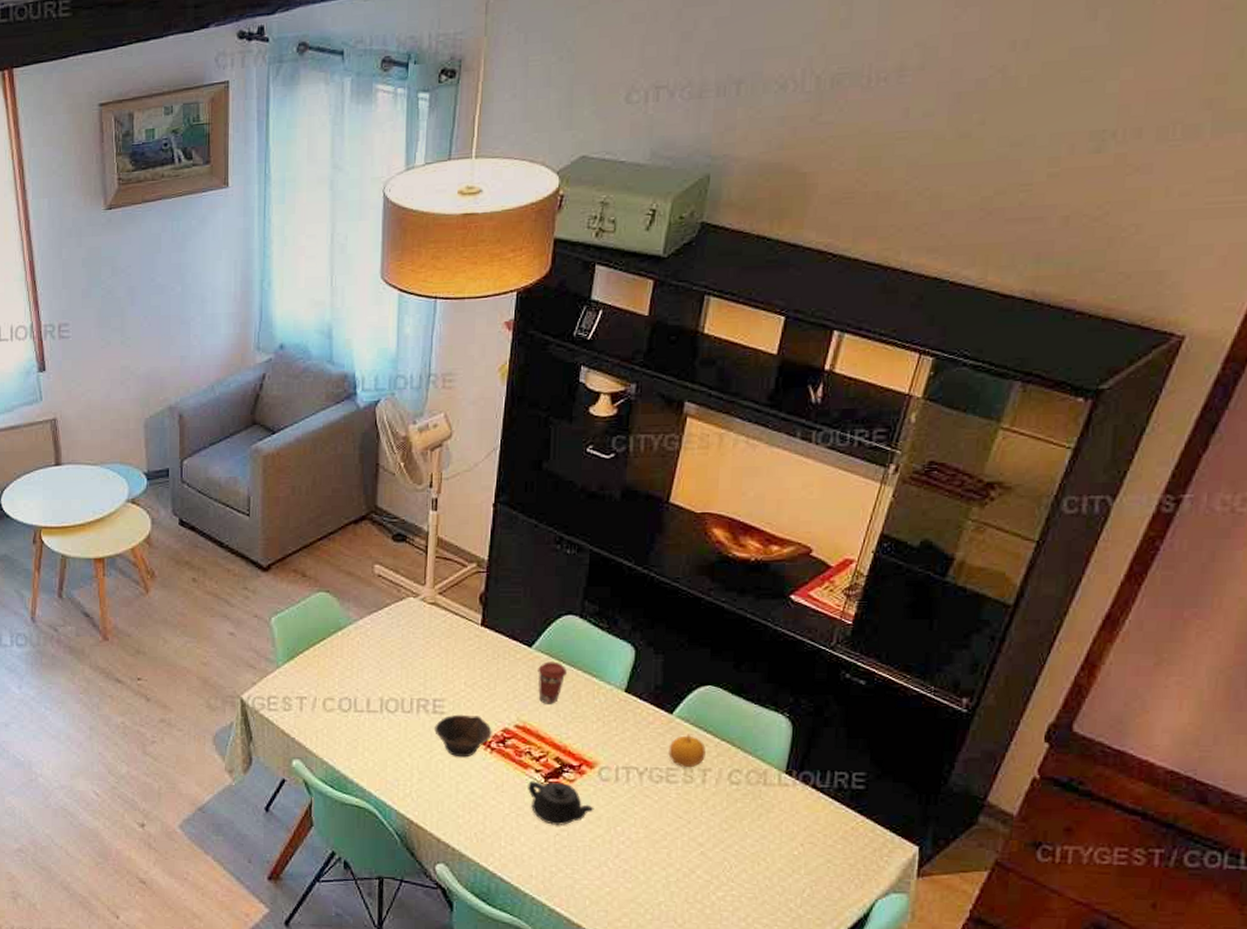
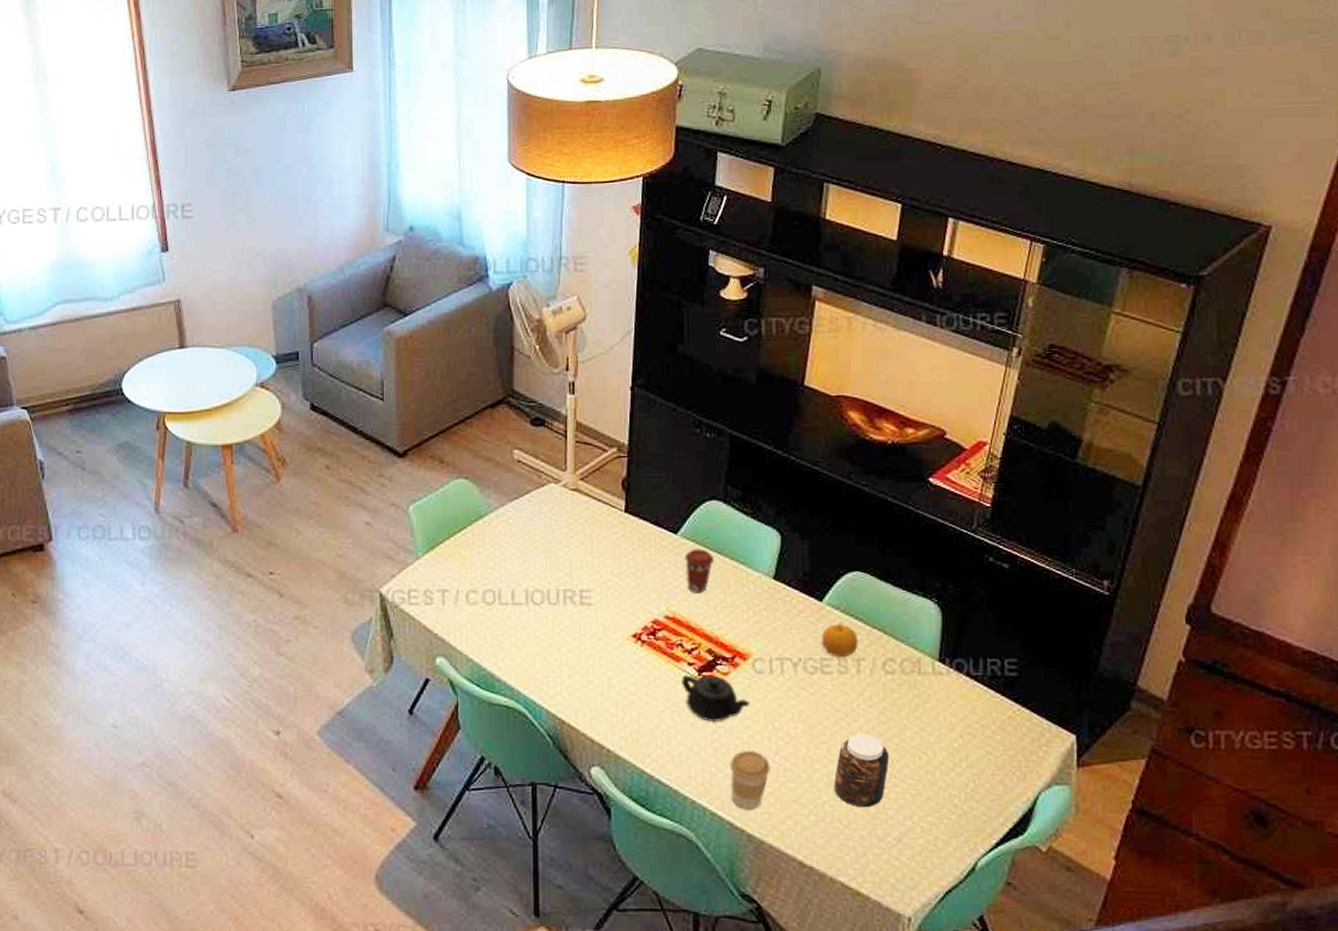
bowl: present [434,714,492,758] -> none [583,605,642,651]
coffee cup: none [569,853,610,908] -> present [729,751,770,810]
jar: none [670,839,729,909] -> present [833,733,890,808]

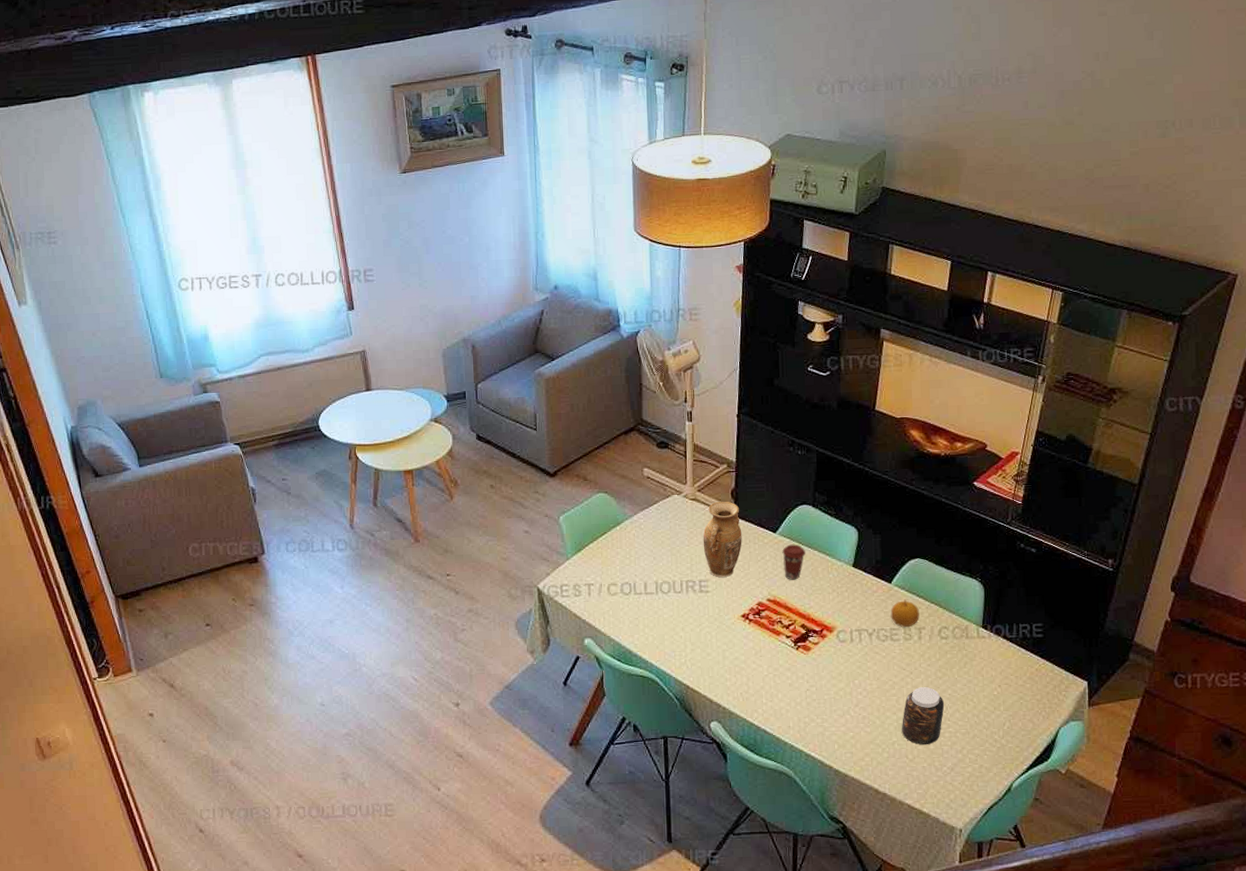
vase: none [585,492,635,588] -> present [703,501,742,578]
teapot: present [681,675,750,722] -> none [781,645,836,682]
coffee cup: present [729,751,770,810] -> none [820,704,852,751]

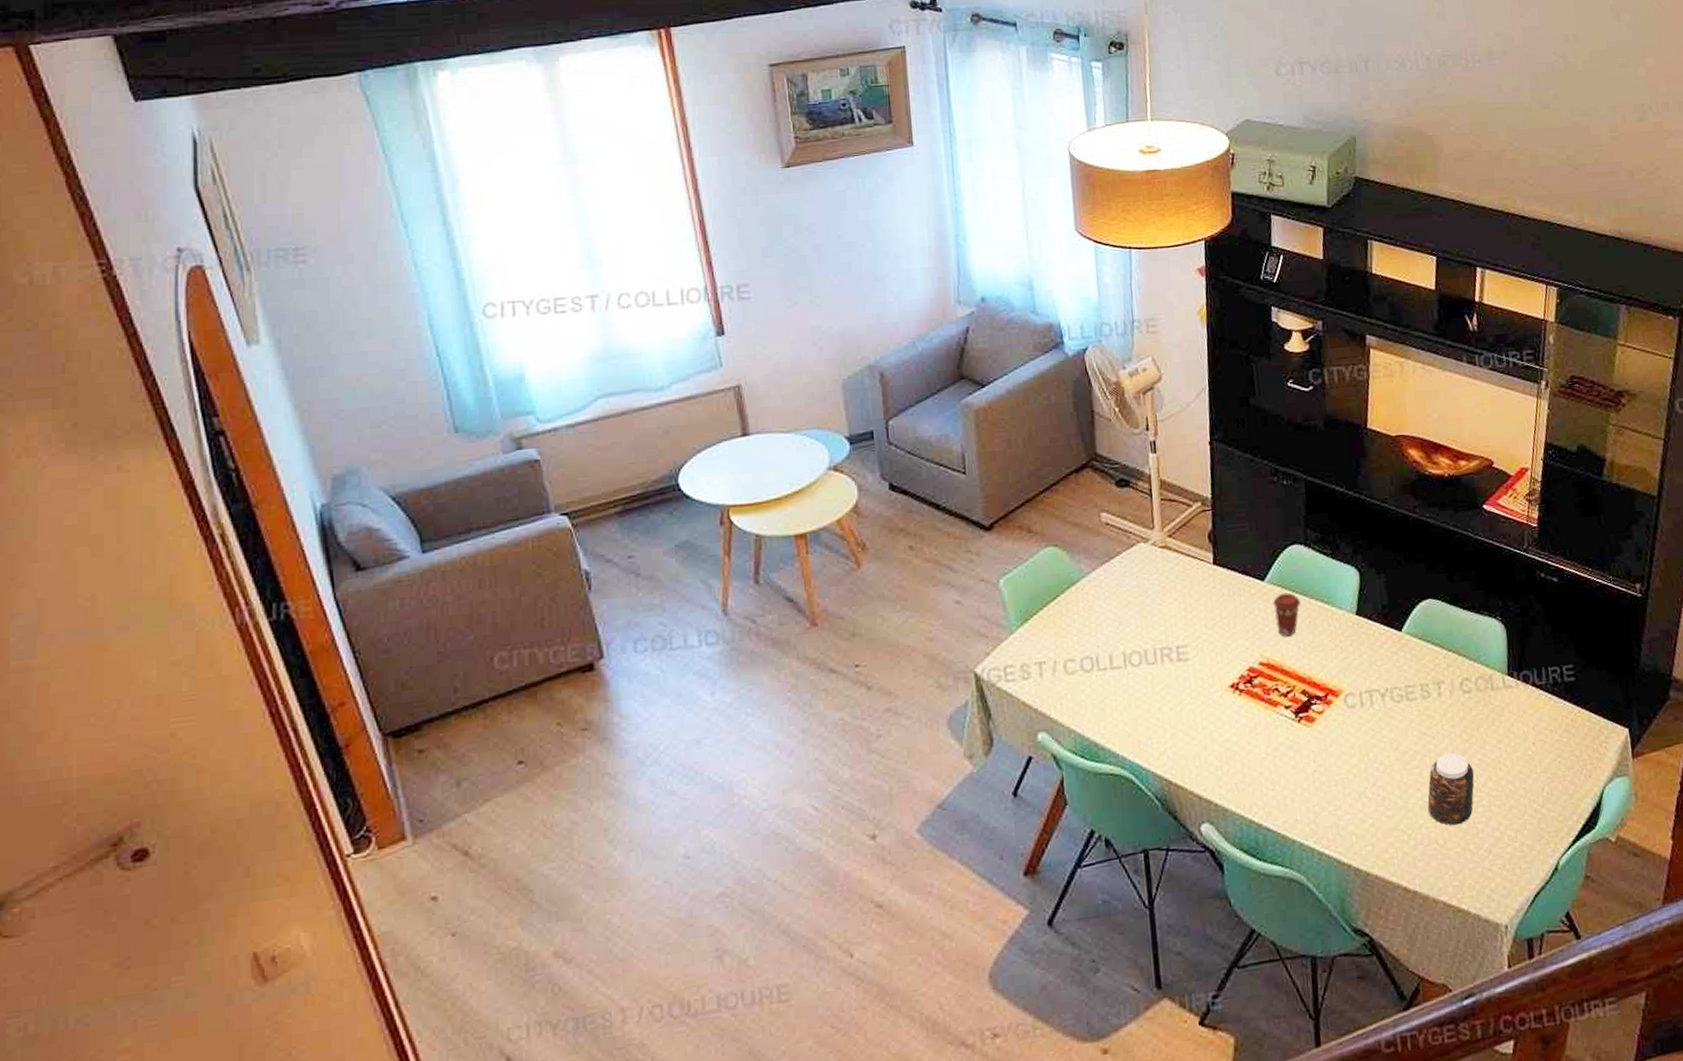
vase: present [703,501,742,578] -> none [1177,546,1225,641]
fruit: present [890,599,919,628] -> none [1403,649,1437,684]

